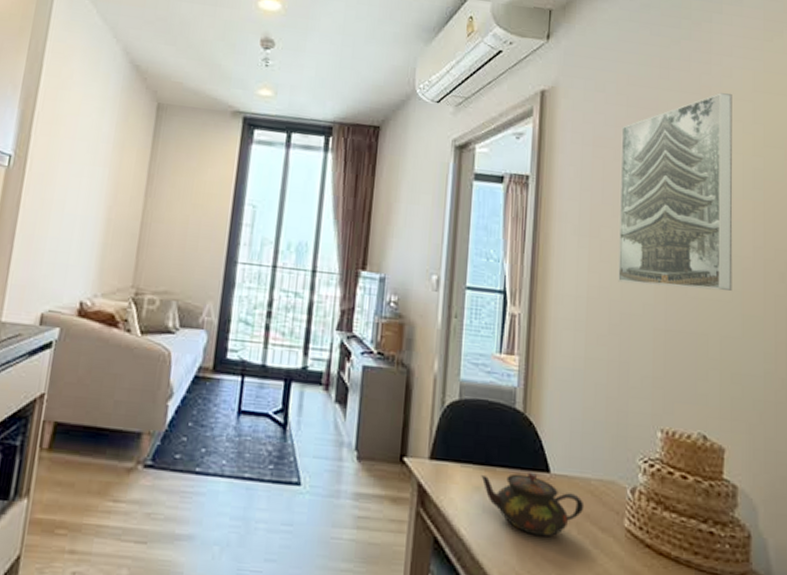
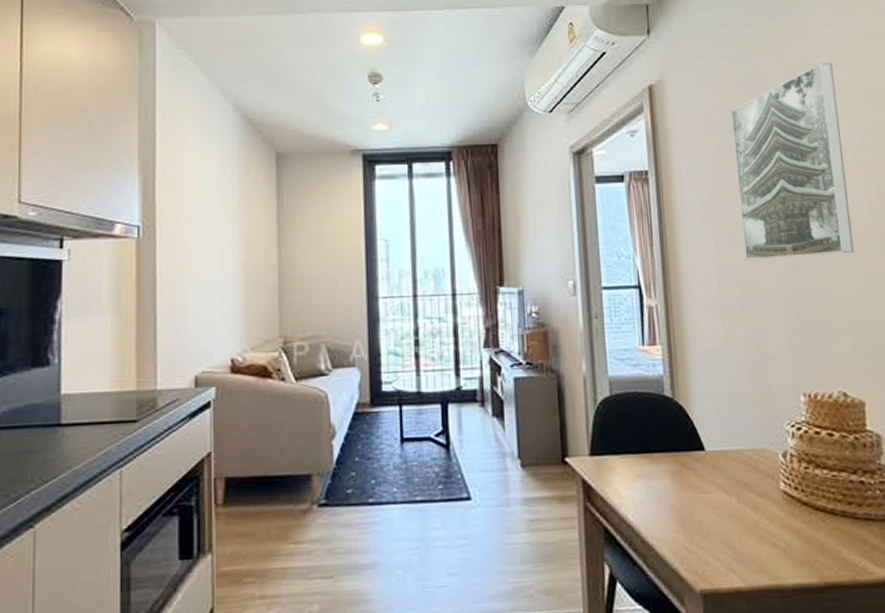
teapot: present [481,471,585,537] -> none [640,452,741,512]

